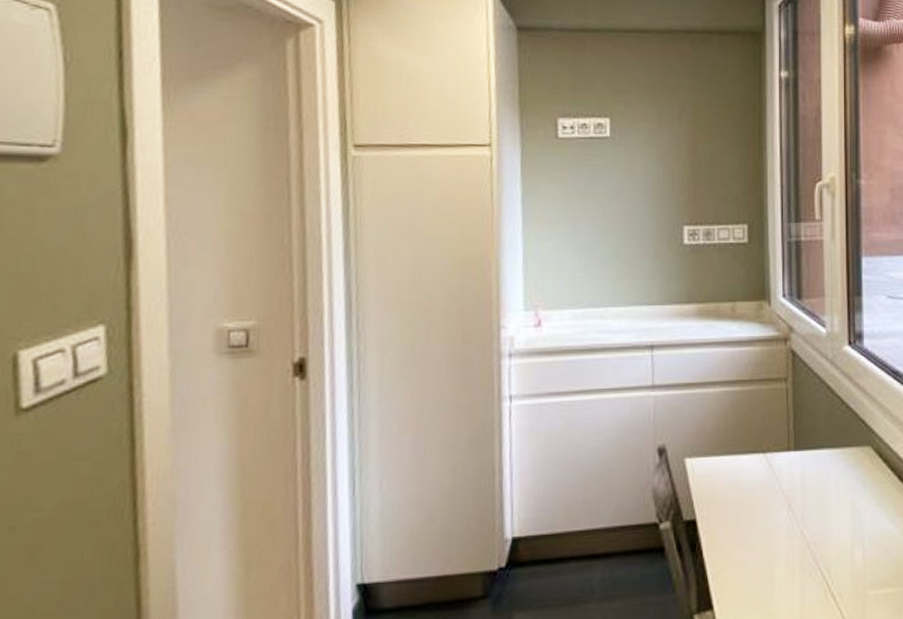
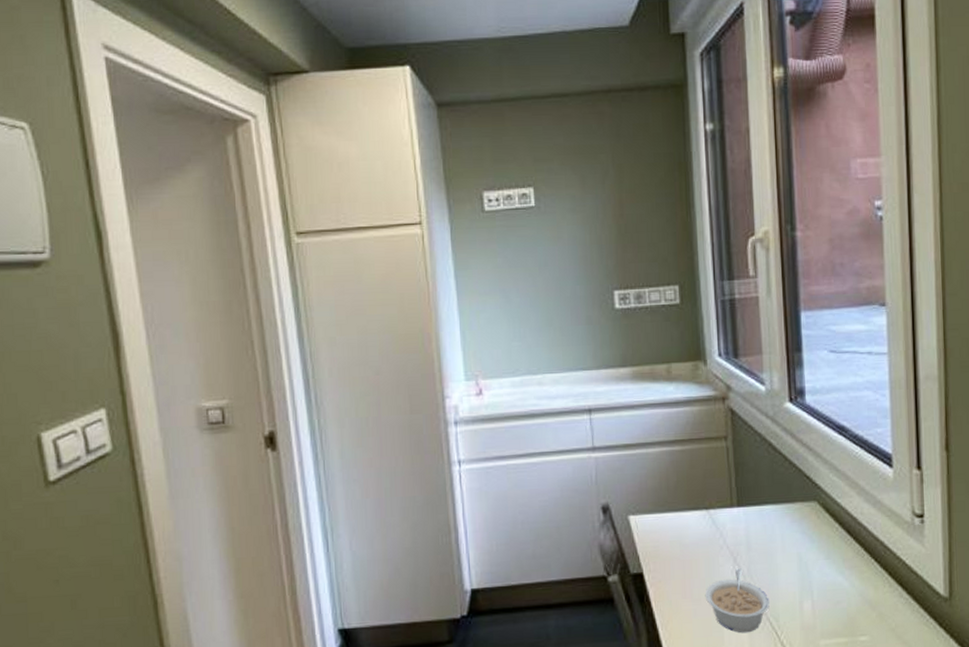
legume: none [758,515,822,584] -> present [705,568,770,633]

